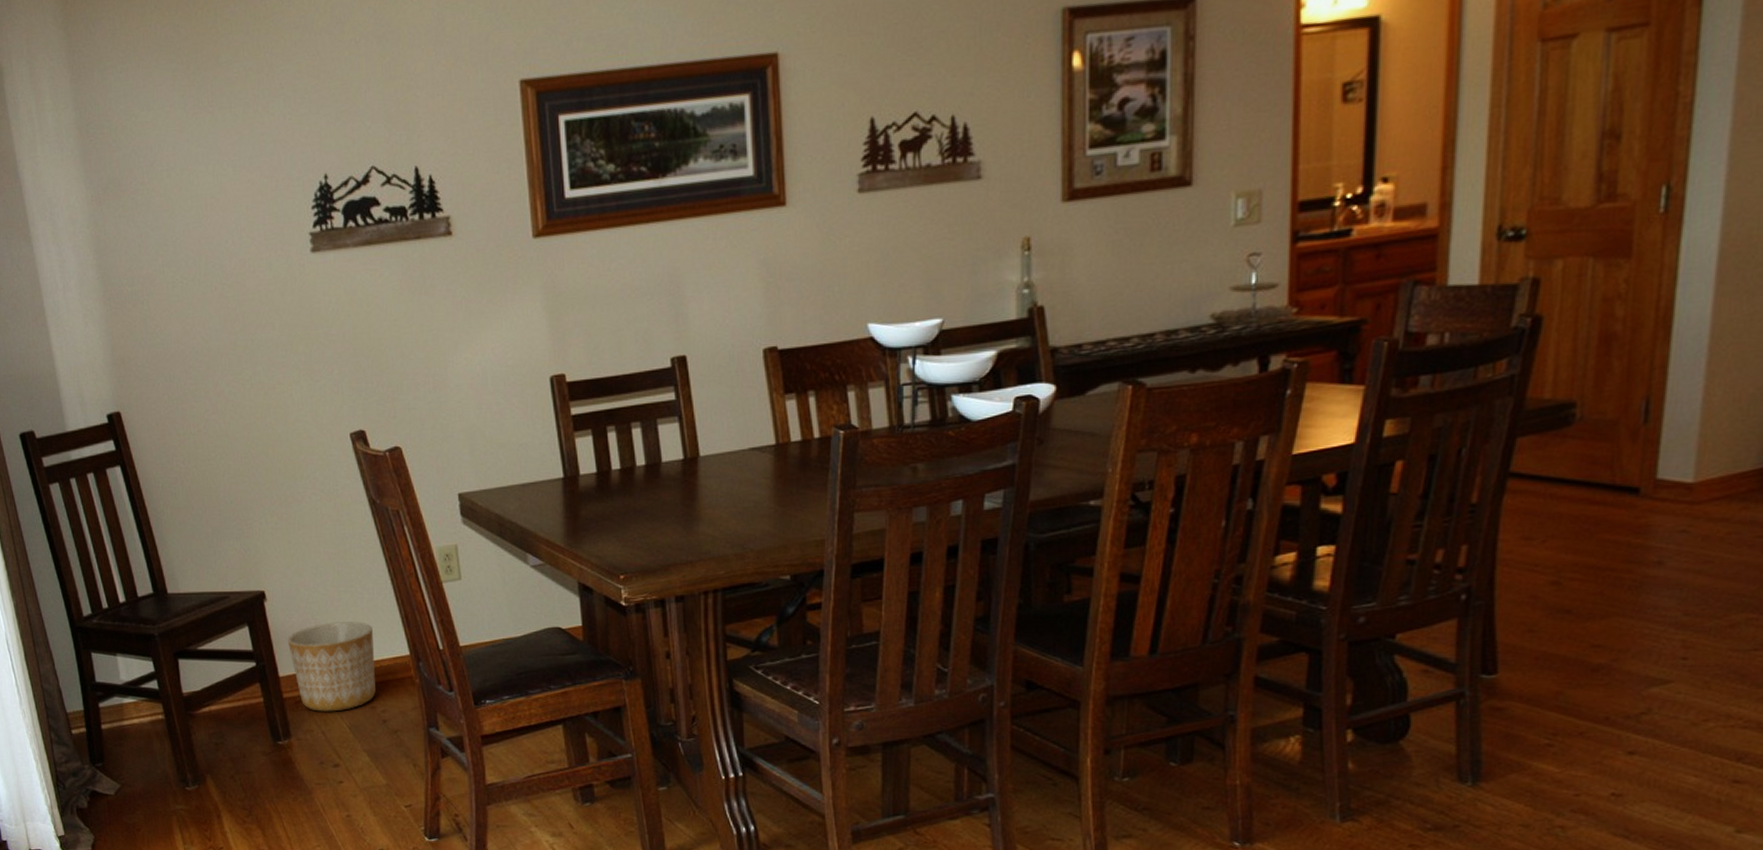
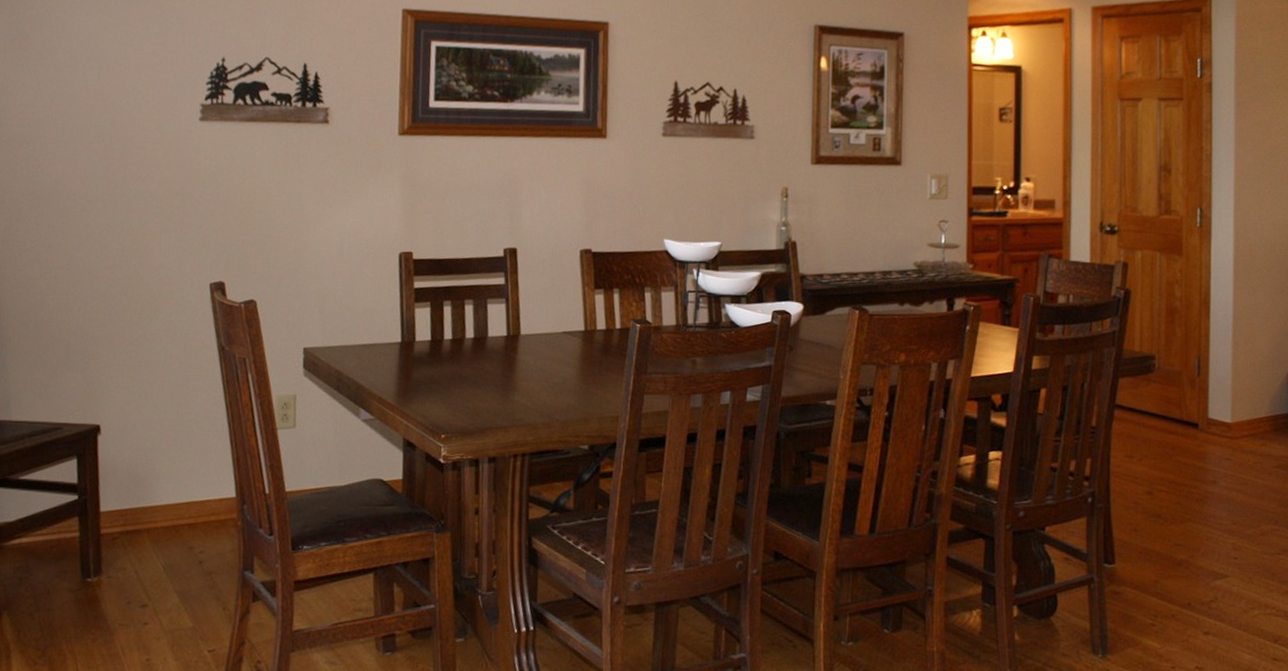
planter: present [288,622,376,712] -> none [115,460,203,550]

